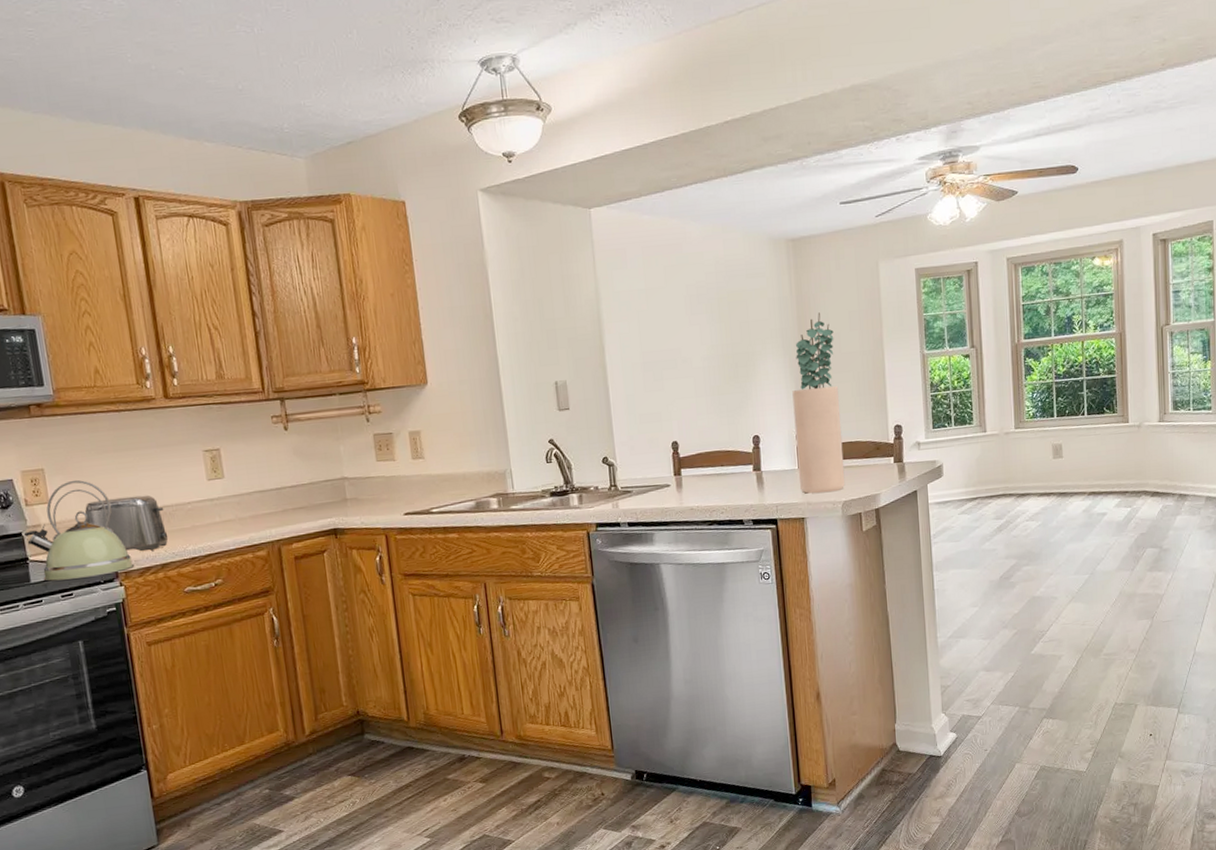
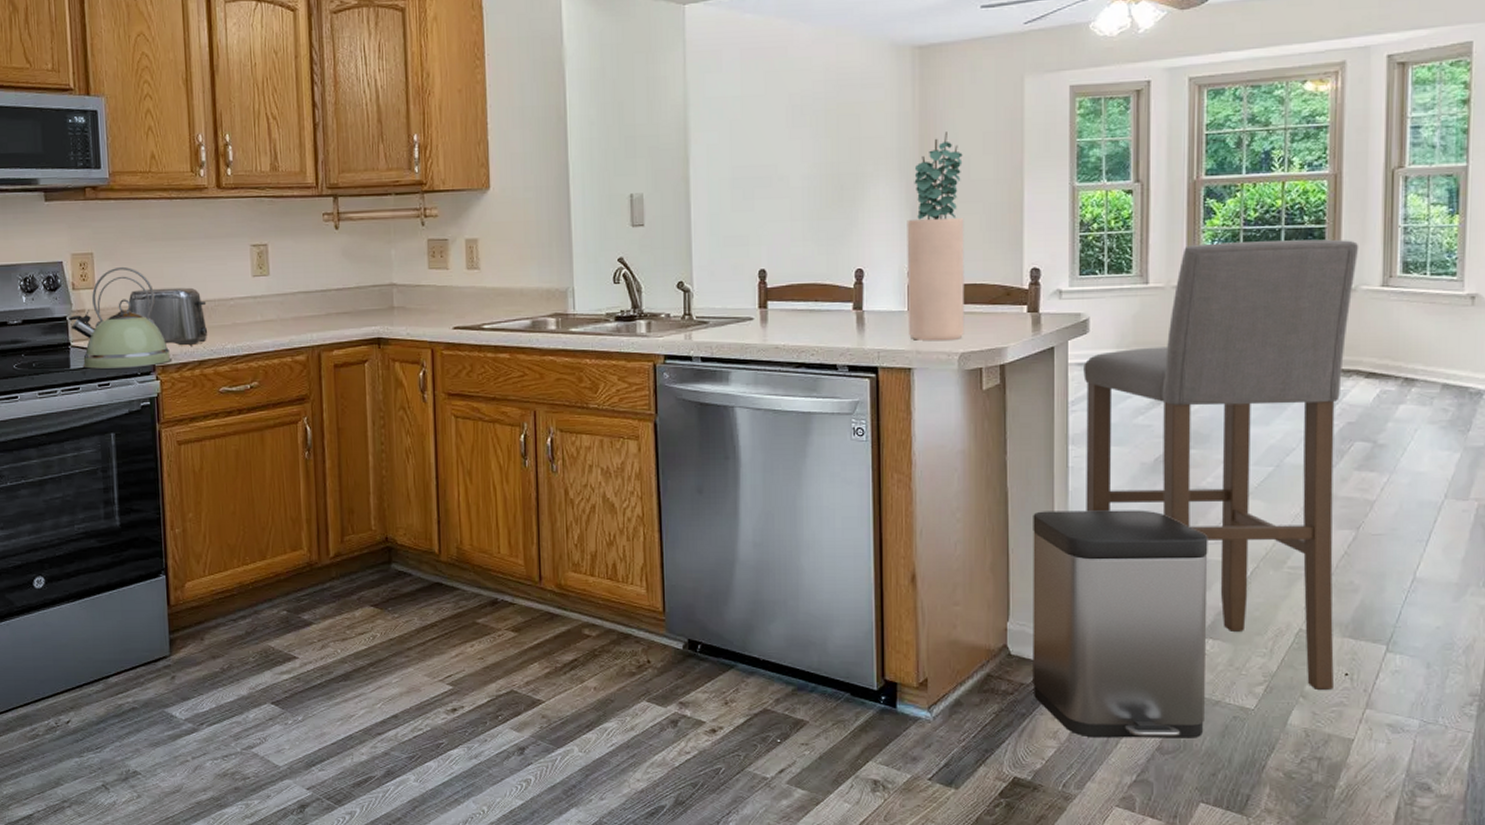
pedal bin: none [909,619,1050,811] -> present [1033,510,1208,738]
bar stool: none [941,386,1142,750] -> present [1083,239,1359,689]

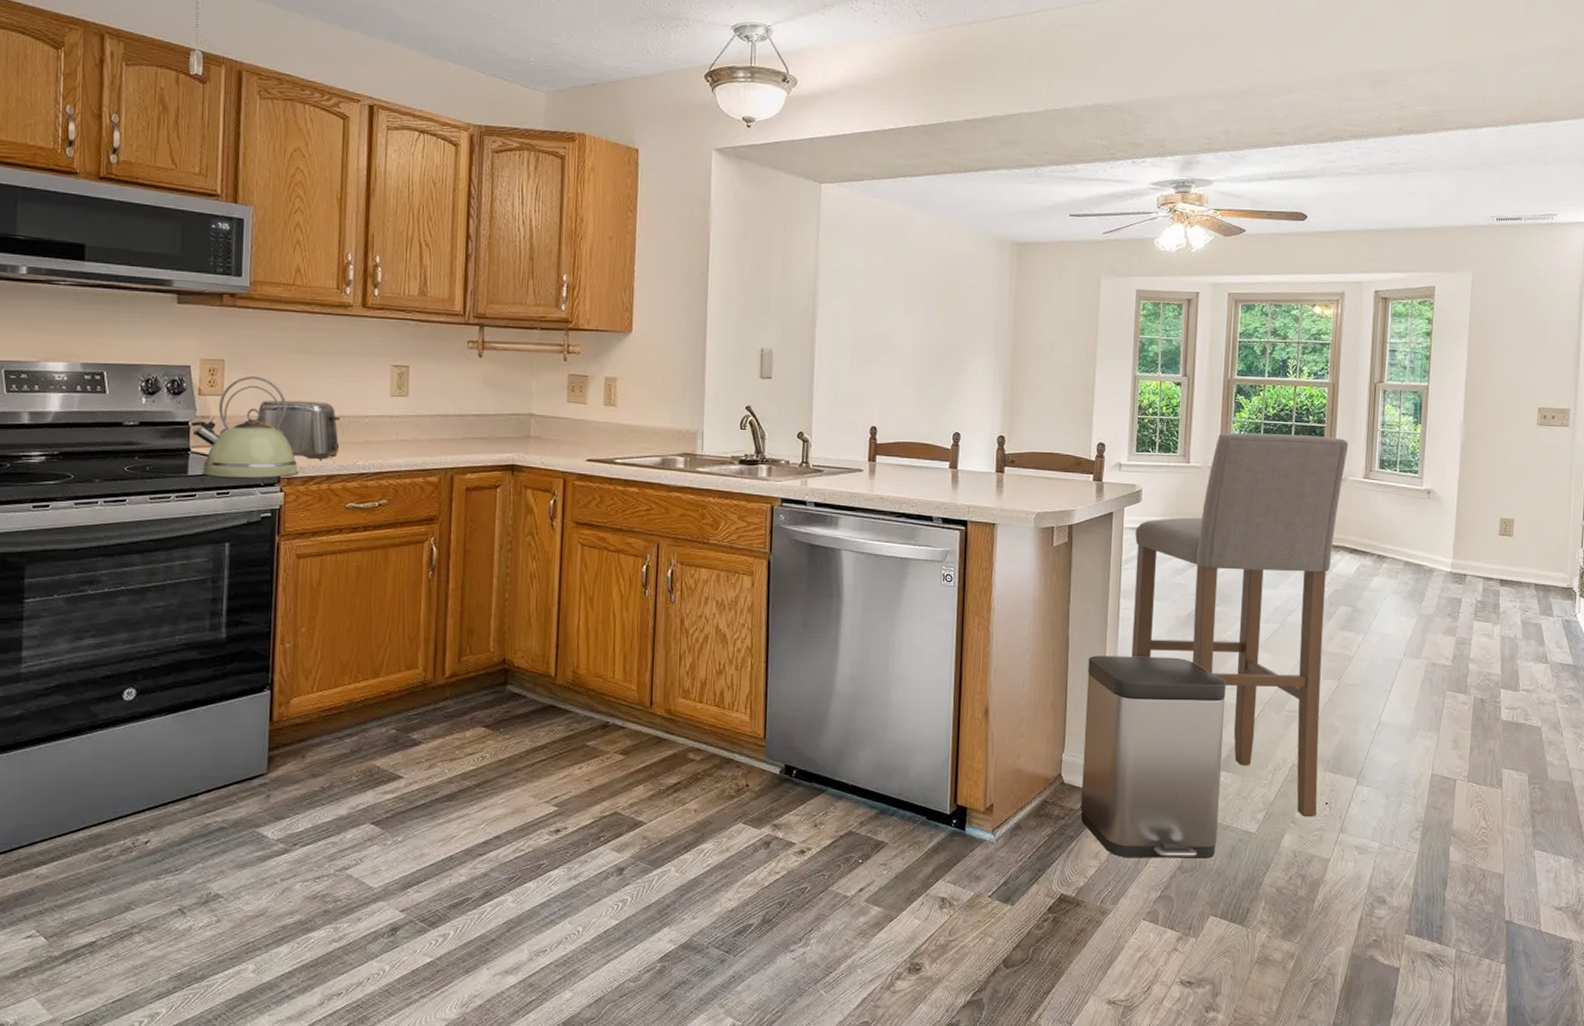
vase: present [907,132,965,341] -> none [994,319,1048,502]

